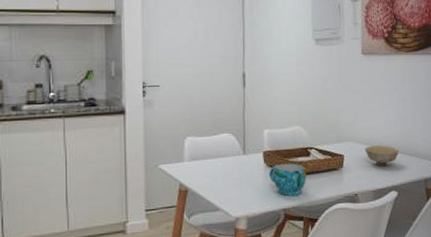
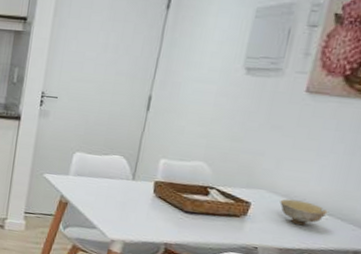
cup: present [269,163,307,196] -> none [156,197,201,233]

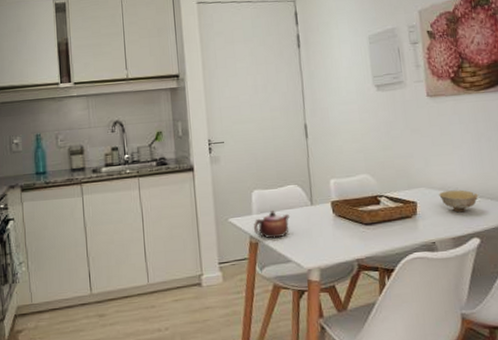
teapot: none [66,175,108,204] -> present [253,209,291,239]

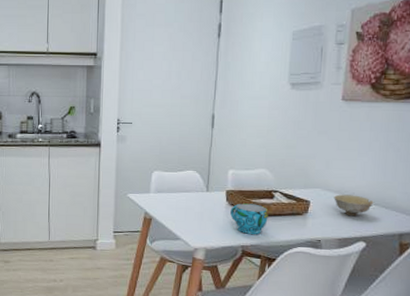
teapot: present [253,209,291,239] -> none [149,191,185,217]
cup: none [339,212,379,246] -> present [230,203,269,234]

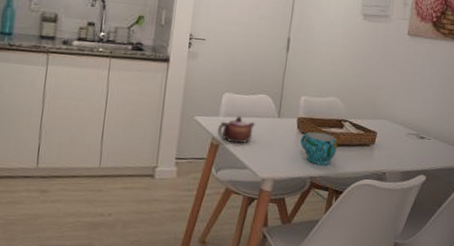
teapot: none [149,191,185,217] -> present [217,115,256,144]
bowl: present [334,194,374,217] -> none [398,126,434,150]

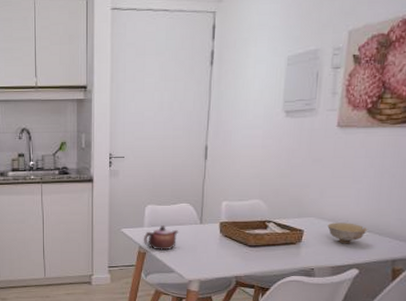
cup: present [300,131,338,165] -> none [224,234,262,265]
bowl: none [398,126,434,150] -> present [327,222,368,244]

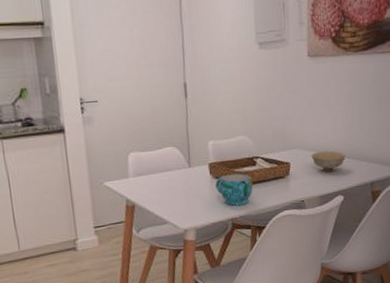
teapot: present [143,224,179,251] -> none [129,172,168,202]
cup: none [224,234,262,265] -> present [215,173,253,206]

